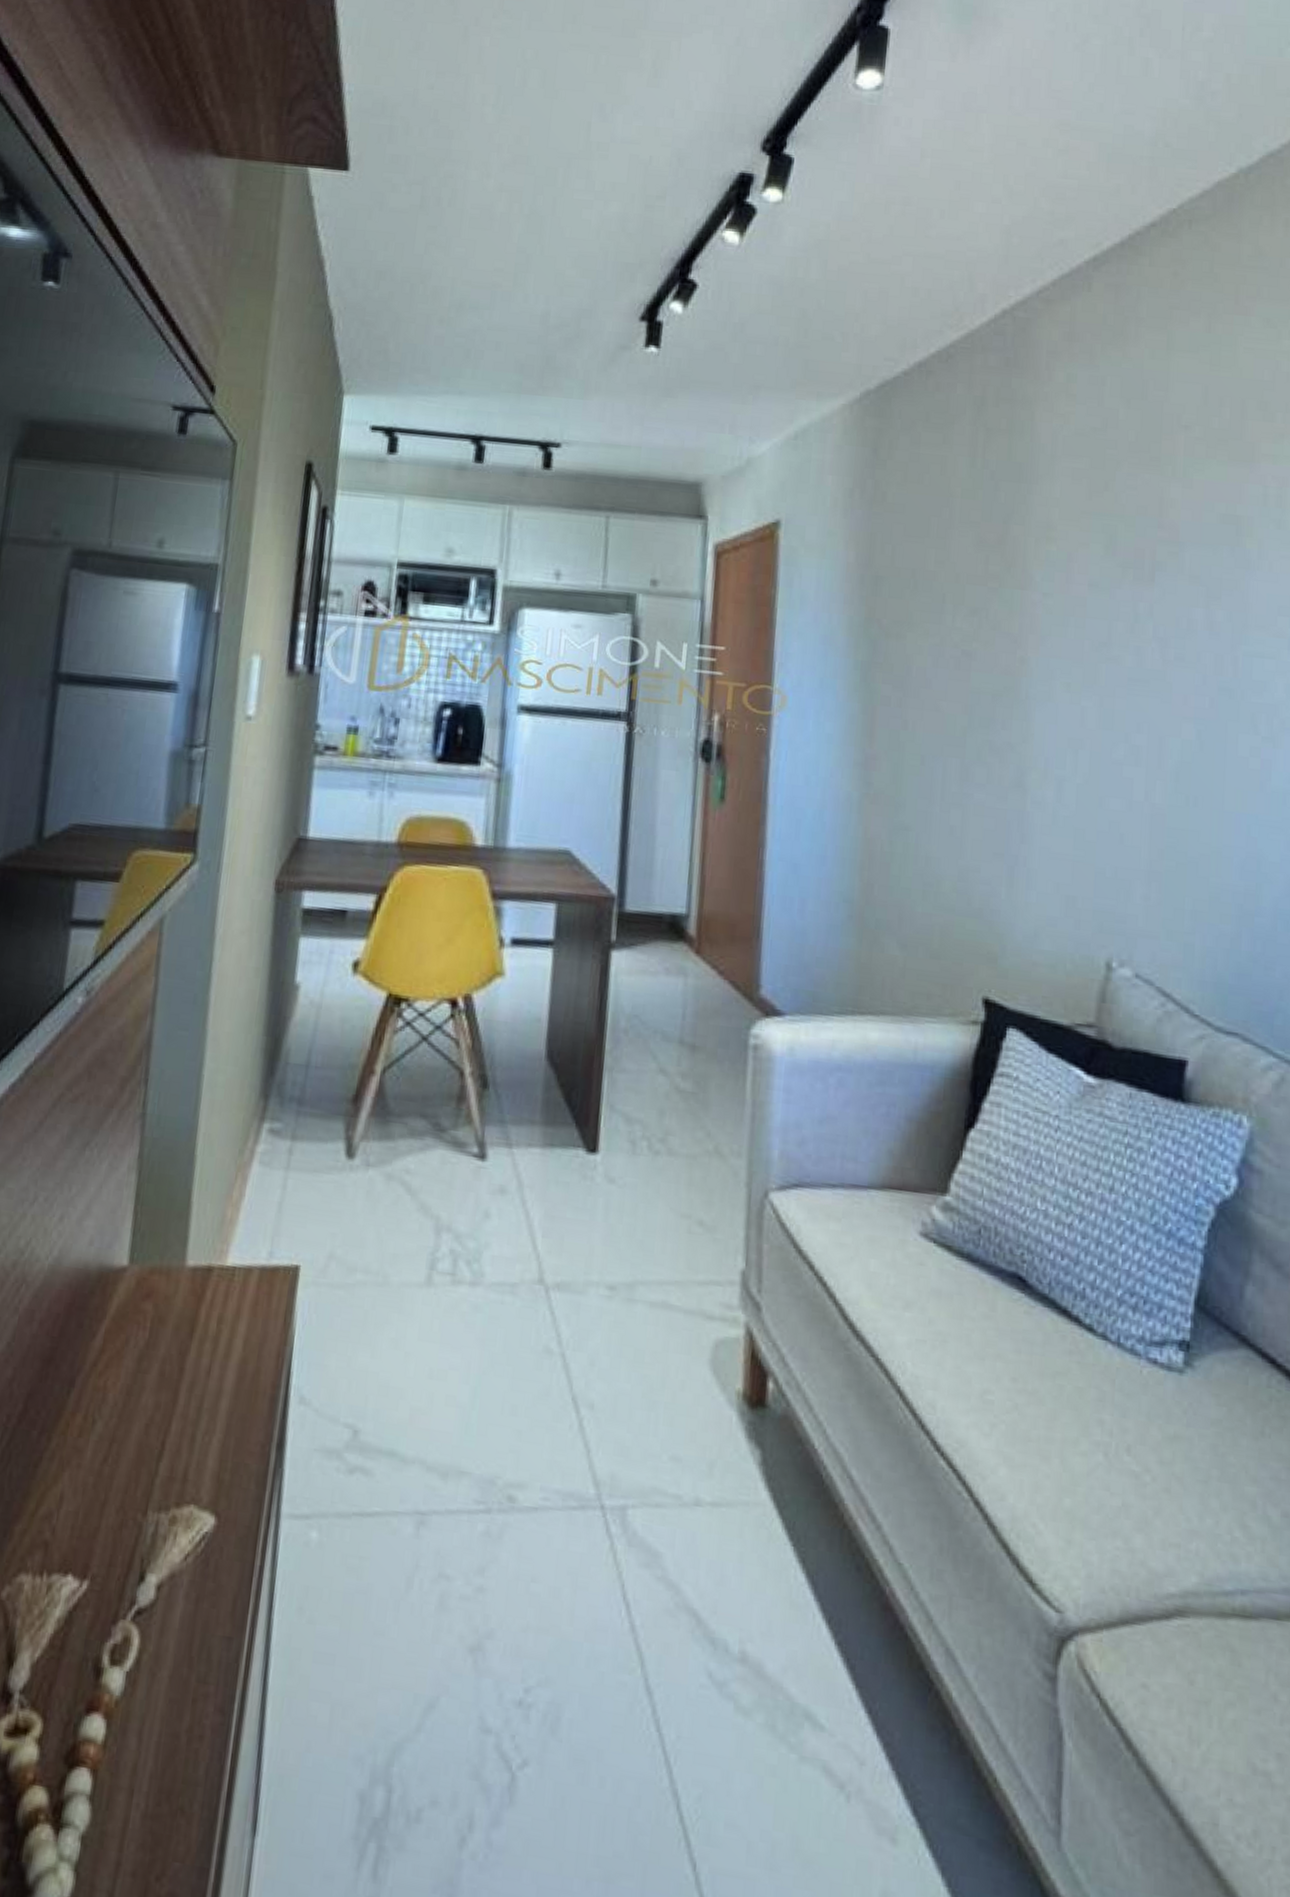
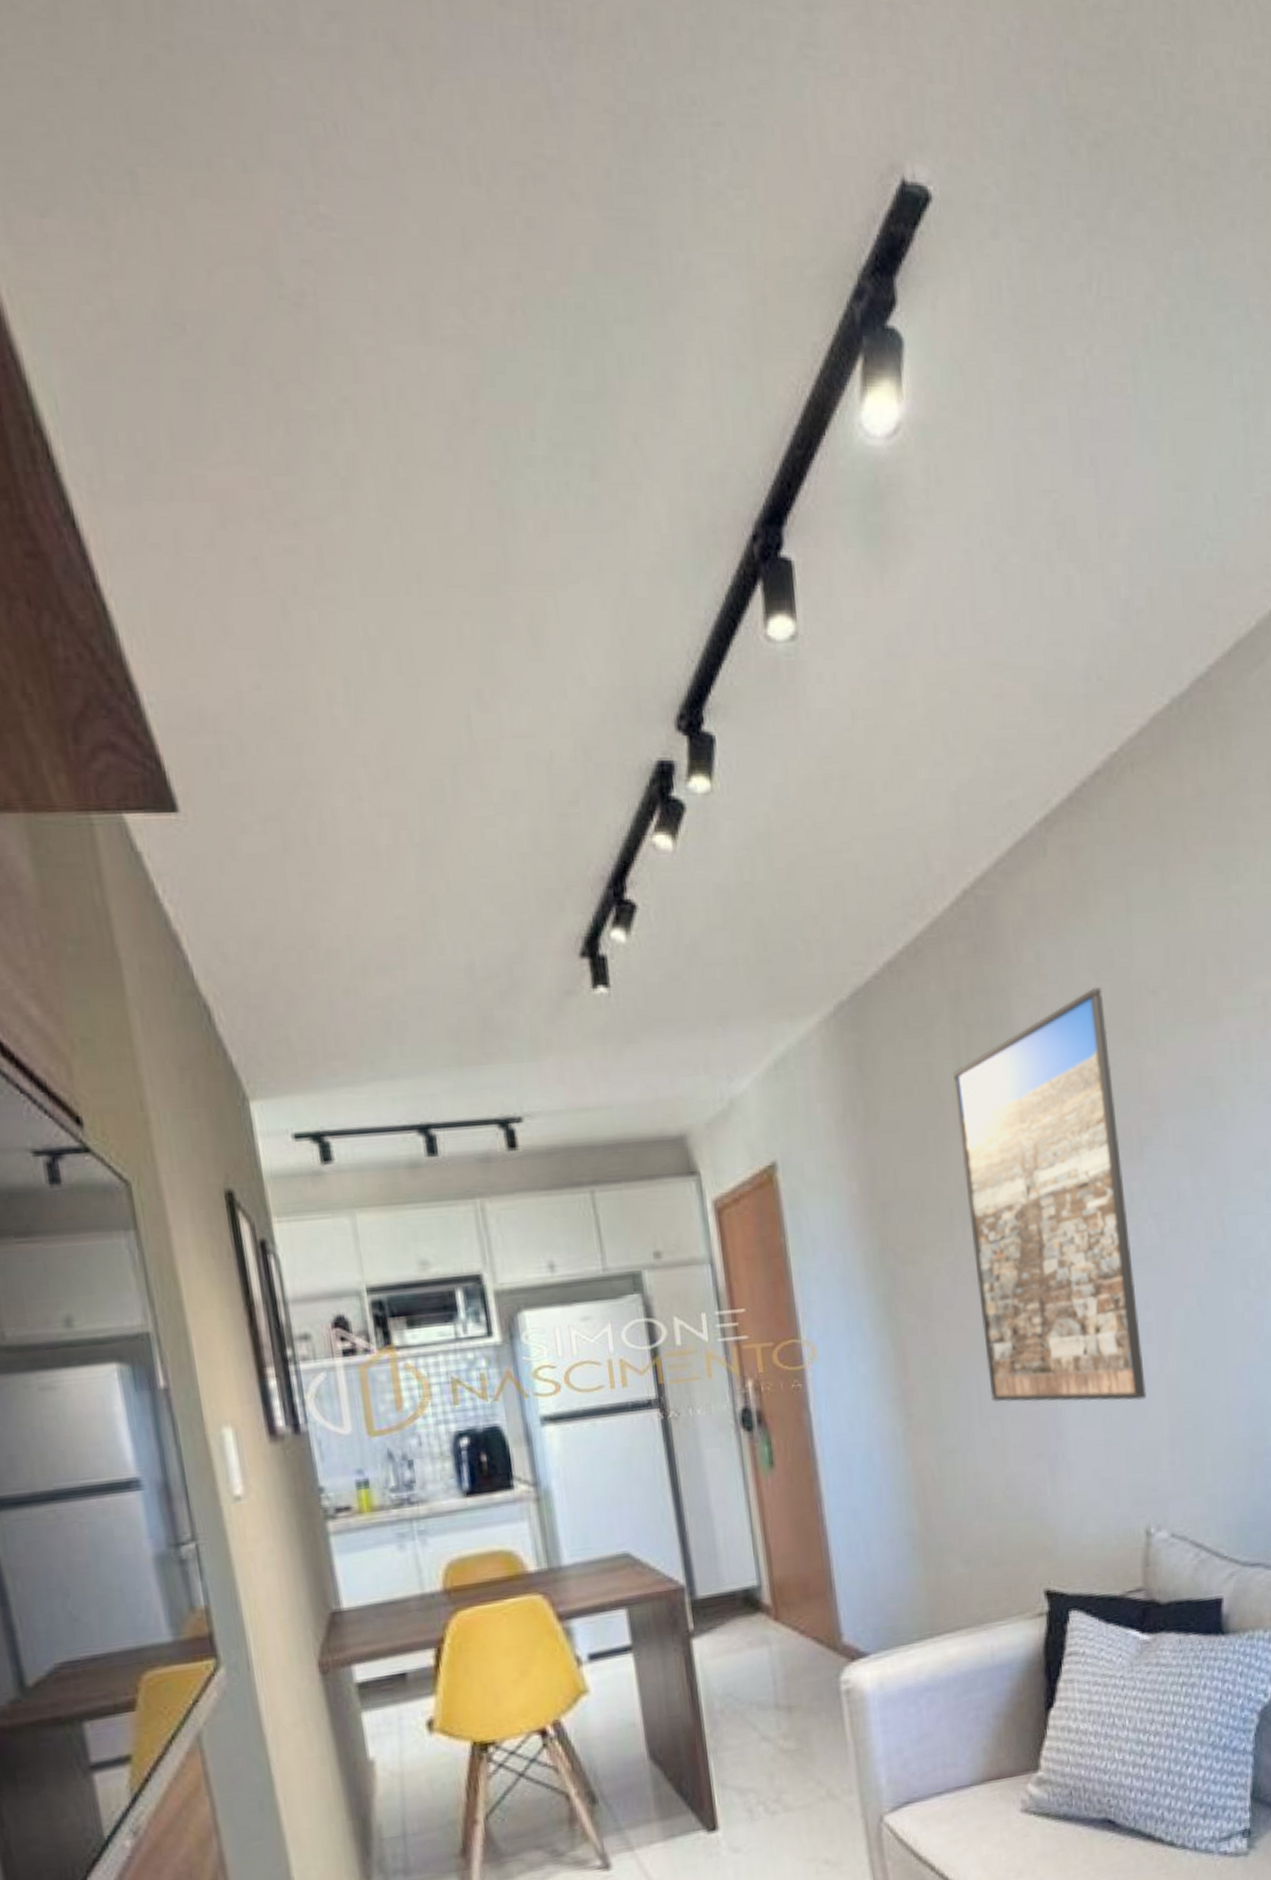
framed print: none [955,413,1132,823] -> present [953,986,1147,1403]

